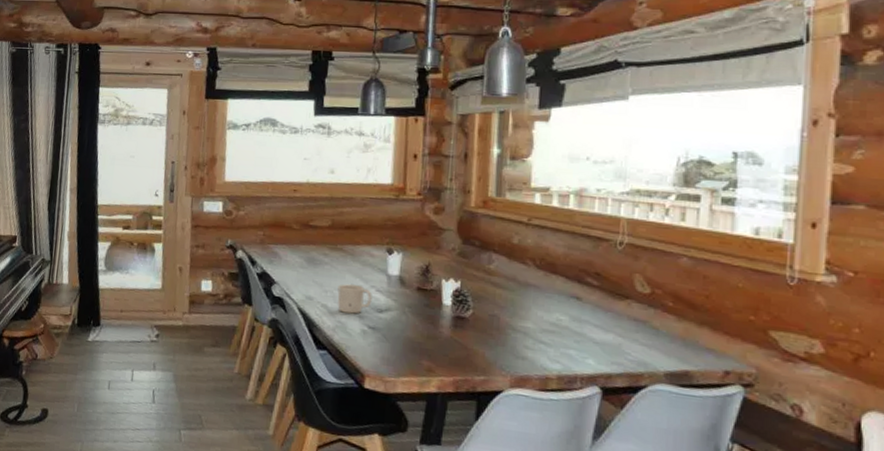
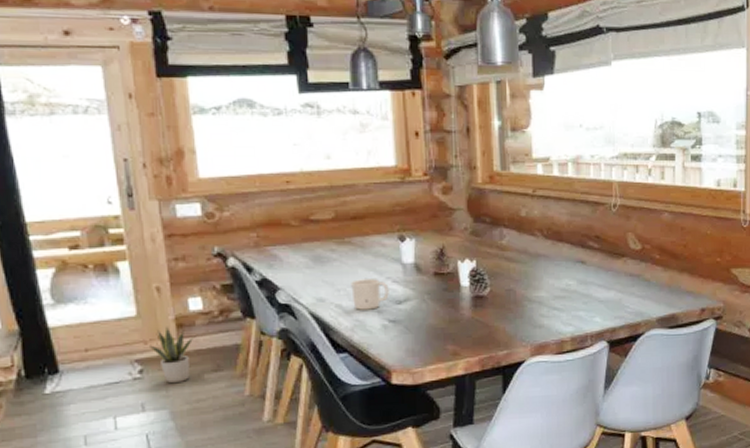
potted plant: none [167,301,202,352] -> present [150,326,194,384]

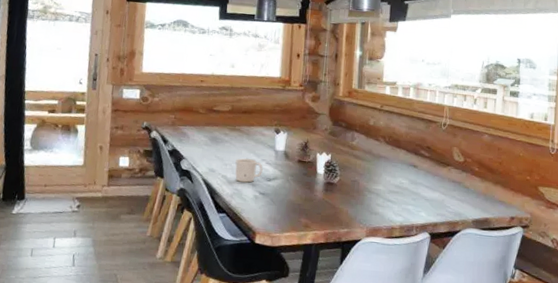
potted plant: present [150,326,194,384] -> none [88,175,119,219]

